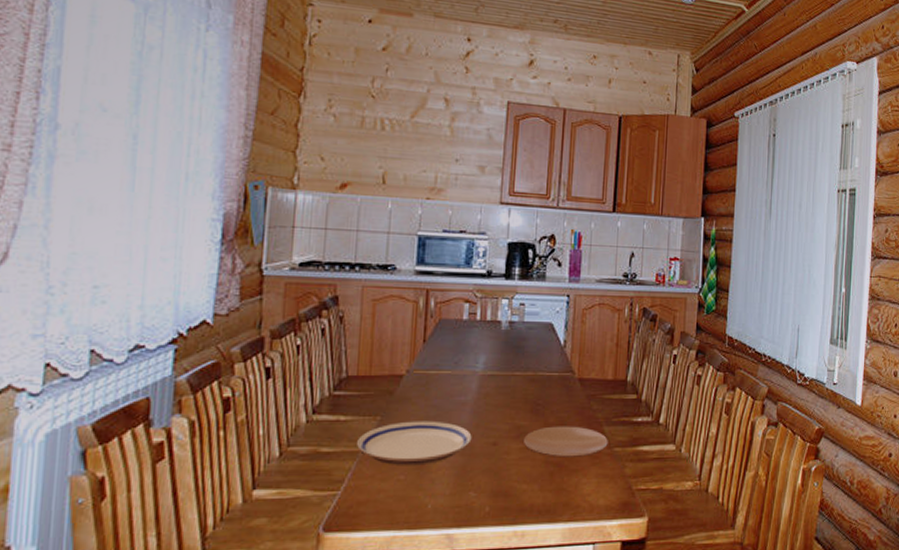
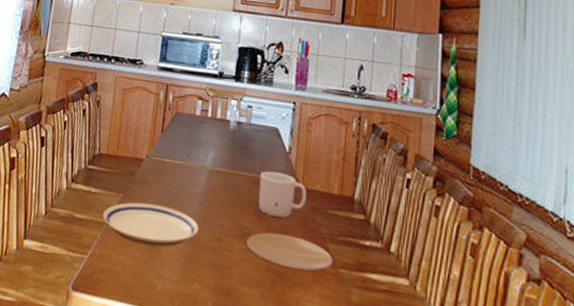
mug: none [534,367,583,410] -> present [258,171,308,218]

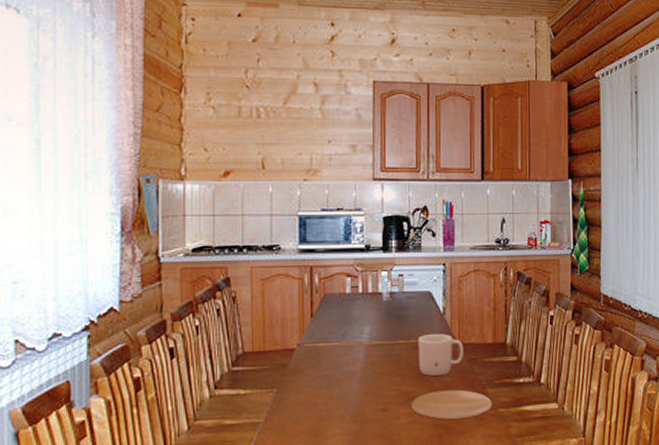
plate: present [103,202,199,247] -> none [257,390,362,435]

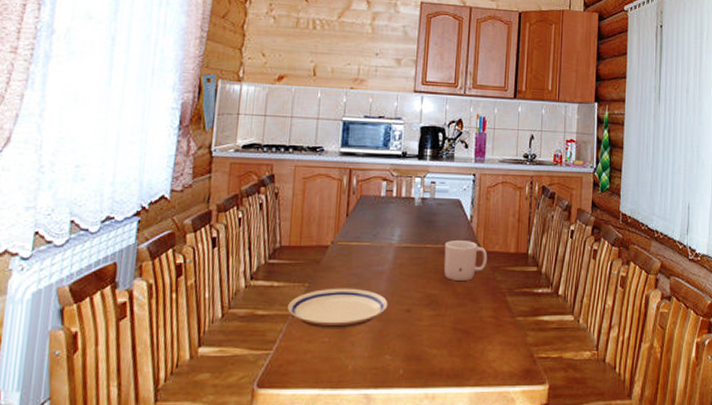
plate: none [257,390,362,435] -> present [288,288,388,329]
plate: present [412,389,492,421] -> none [434,295,511,326]

